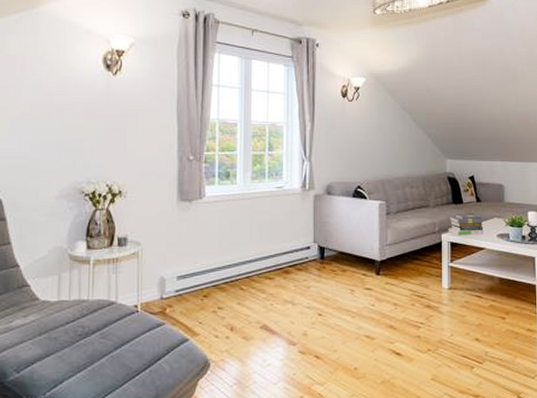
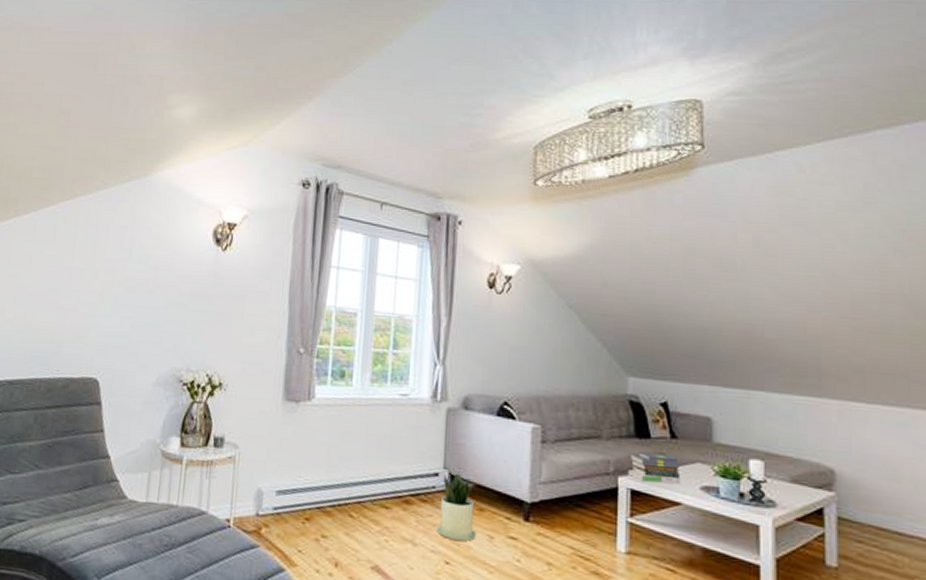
planter: none [311,244,342,297] -> present [437,472,477,542]

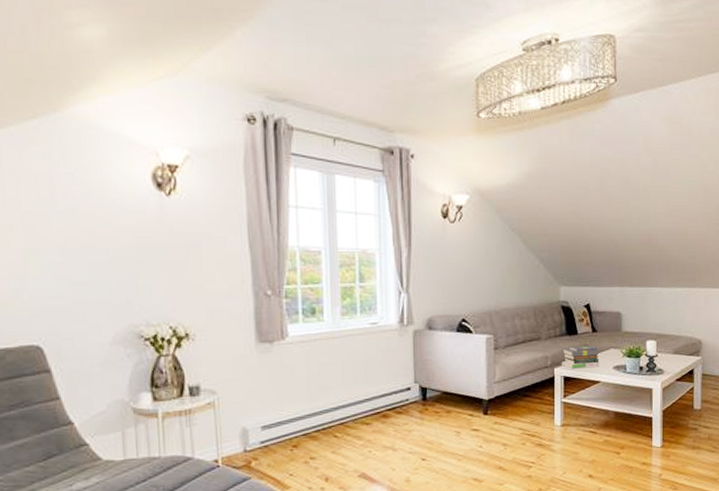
planter: present [437,472,477,542] -> none [413,384,447,441]

